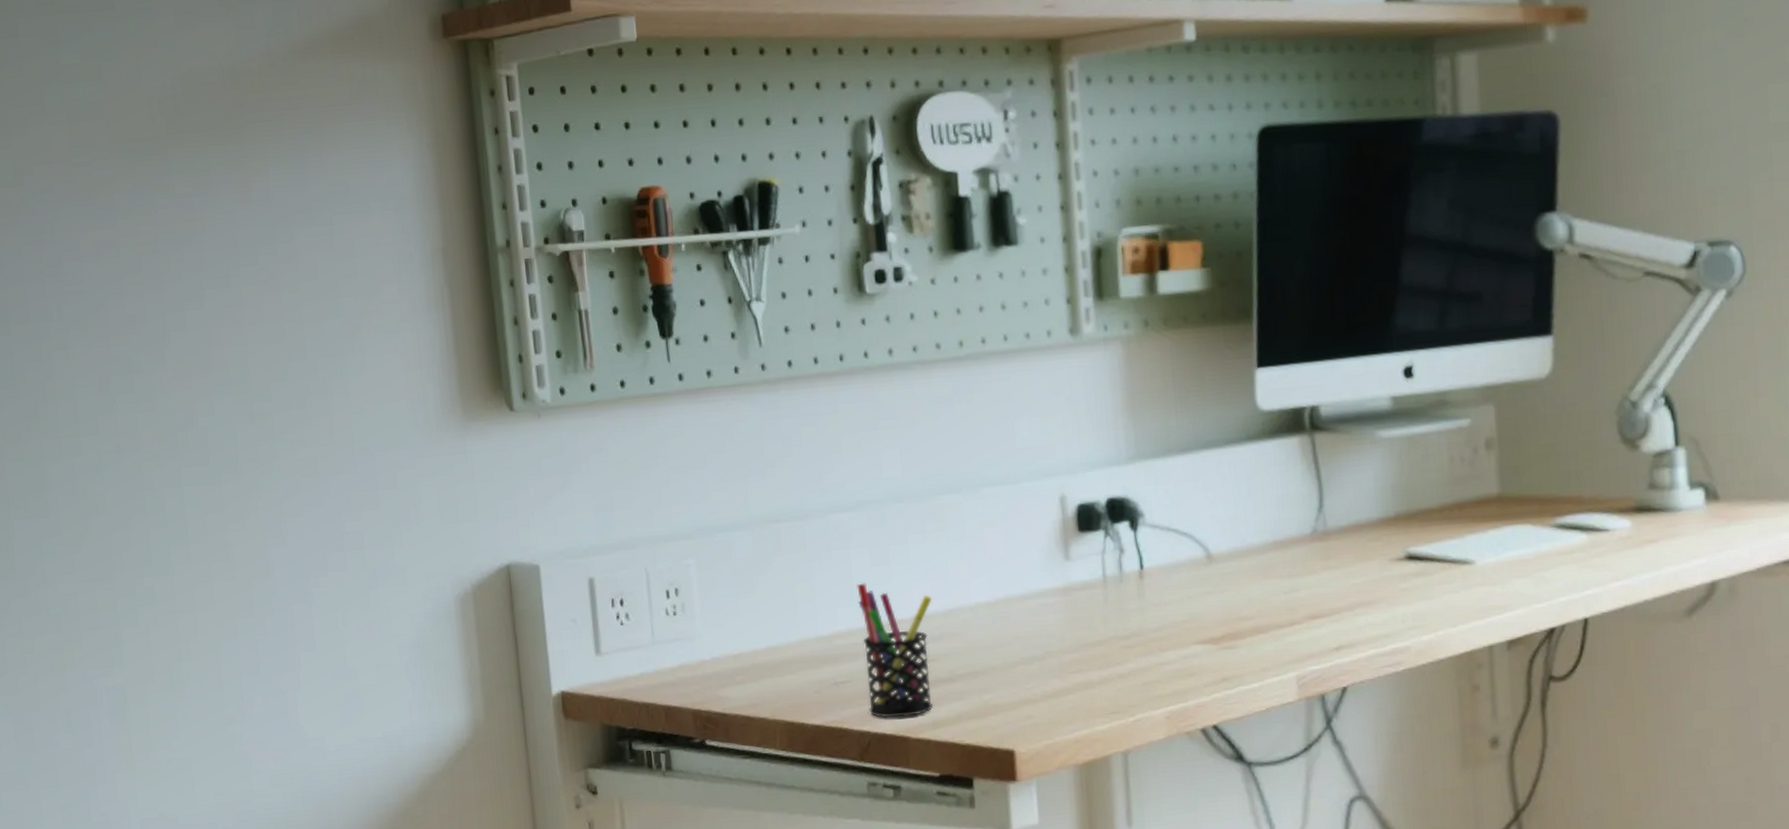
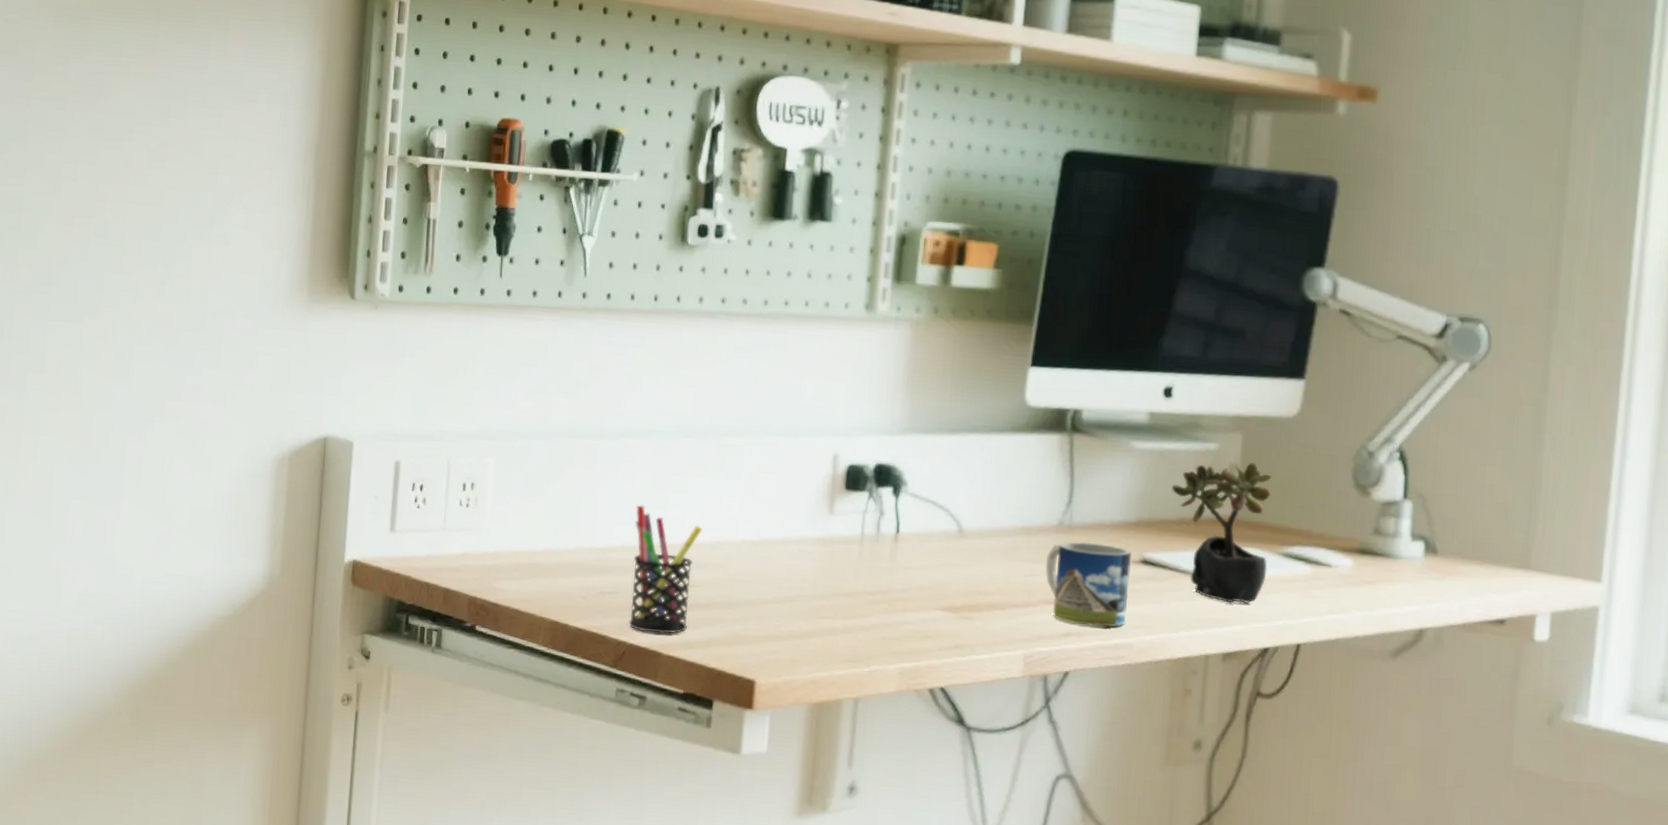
mug: none [1304,545,1399,636] -> present [1045,541,1132,627]
succulent plant: none [1426,433,1542,587] -> present [1171,462,1272,604]

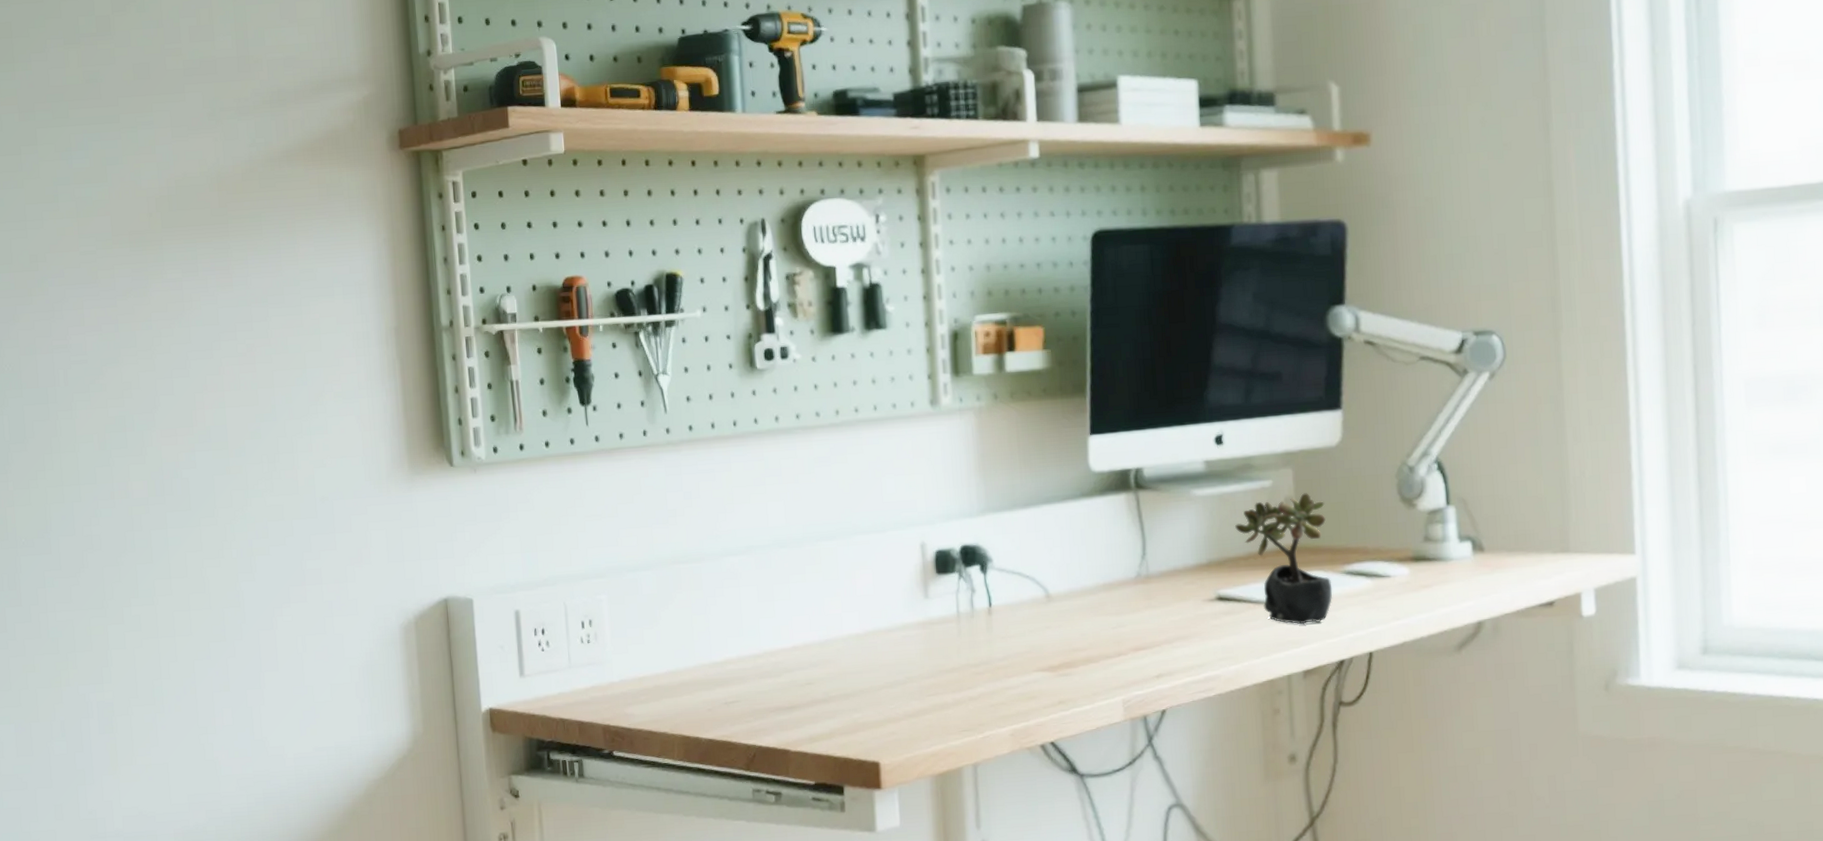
pen holder: present [628,505,702,634] -> none [745,616,810,734]
mug: present [1045,541,1132,627] -> none [1130,587,1211,666]

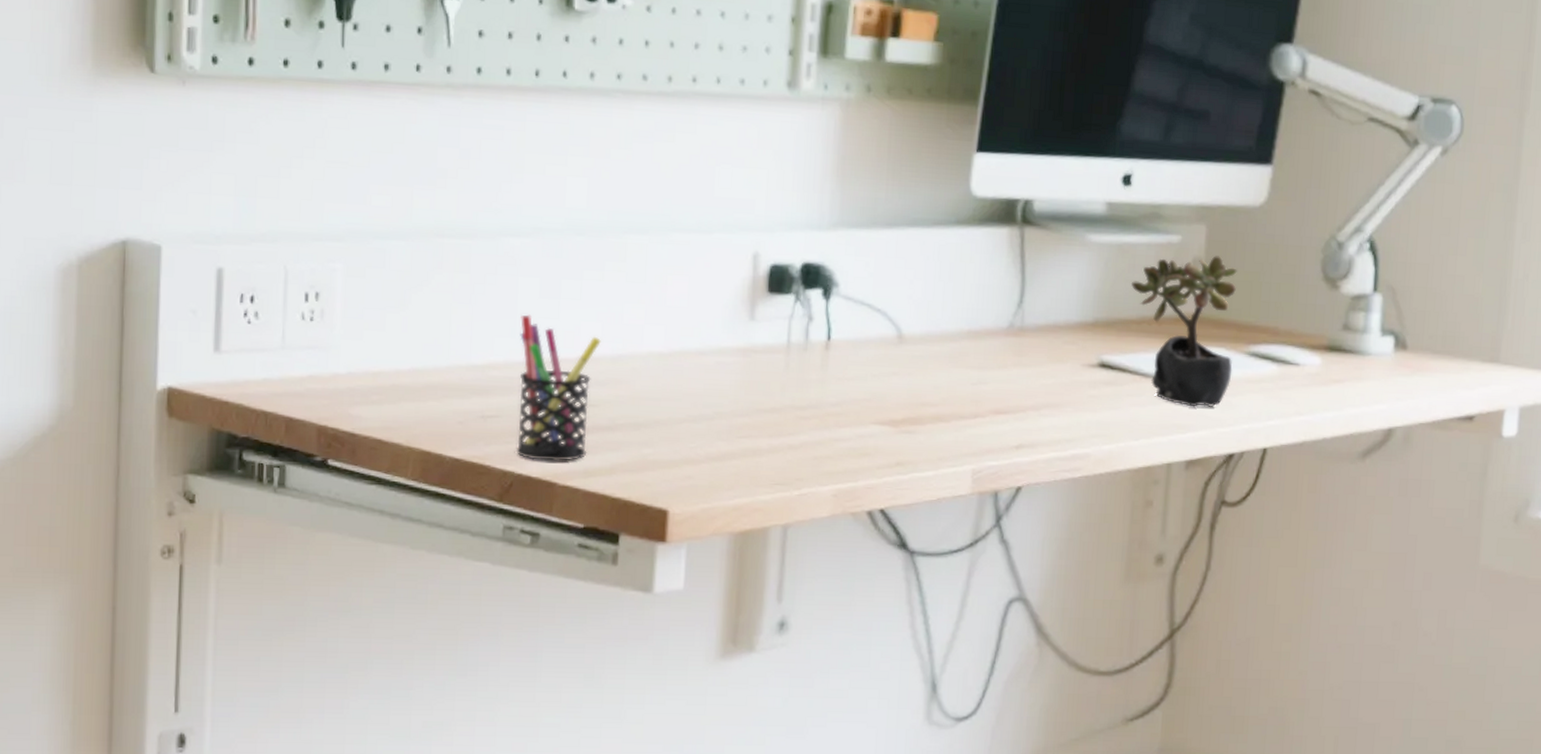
pen holder: none [745,616,810,734] -> present [515,314,601,461]

